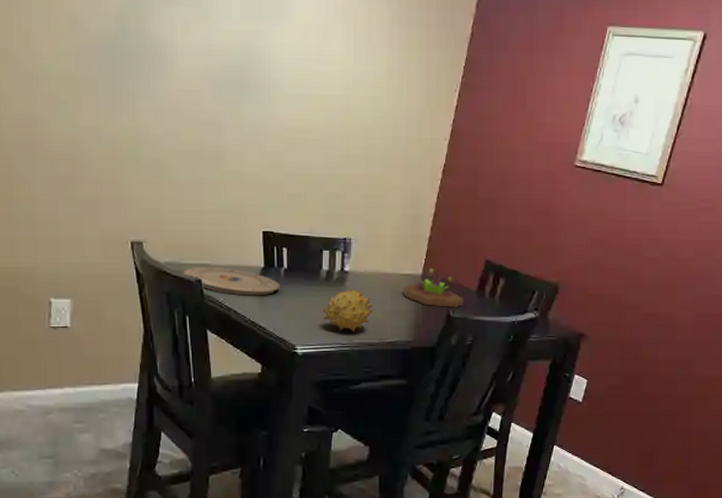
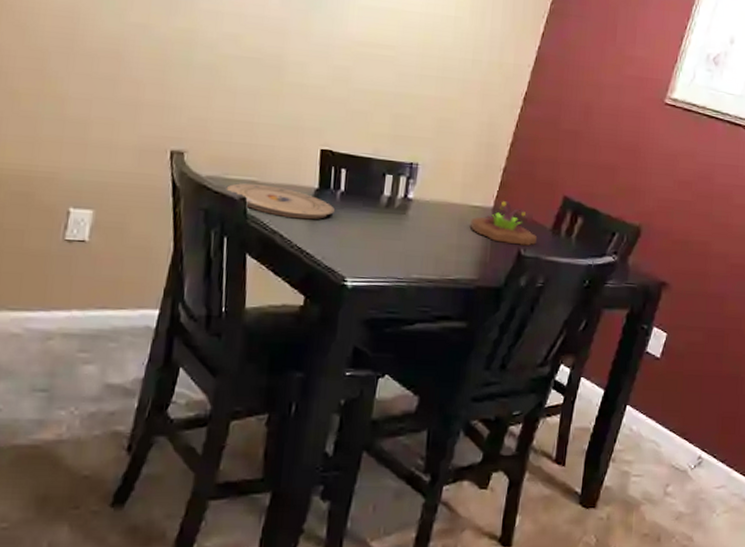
fruit: present [323,289,373,332] -> none [379,218,436,266]

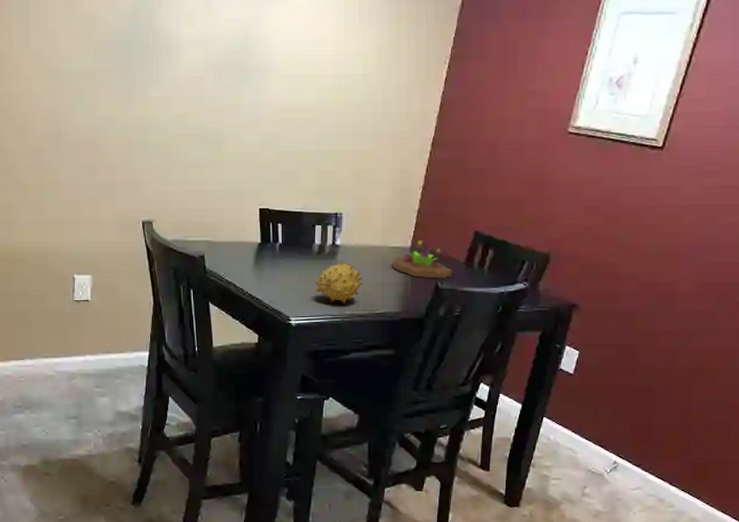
plate: present [226,183,334,220] -> none [188,244,275,270]
fruit: none [379,218,436,266] -> present [315,262,363,303]

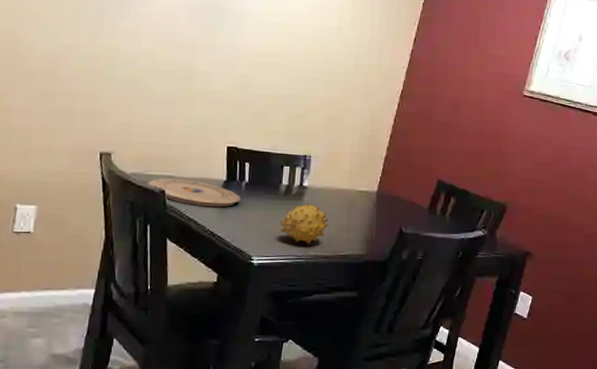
plate: none [188,244,275,270] -> present [148,178,240,208]
succulent planter: present [391,239,452,279] -> none [357,185,416,224]

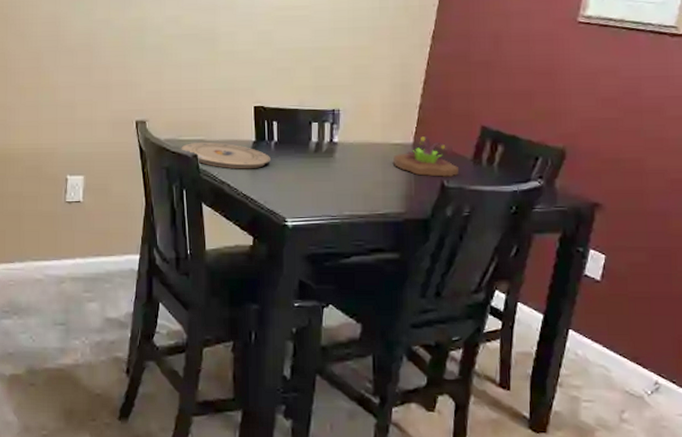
fruit: present [280,203,329,244] -> none [313,160,363,204]
succulent planter: none [357,185,416,224] -> present [392,135,458,177]

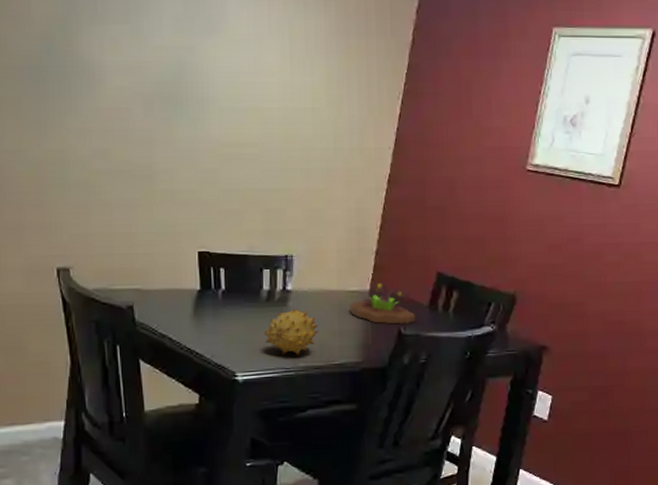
plate: present [181,142,270,169] -> none [113,292,218,321]
fruit: none [313,160,363,204] -> present [265,308,318,355]

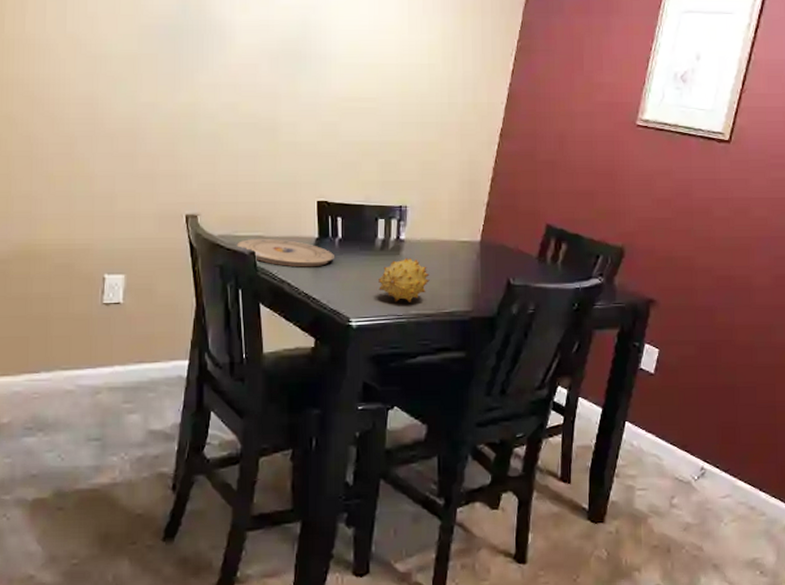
plate: none [113,292,218,321] -> present [237,239,334,267]
succulent planter: present [349,282,415,324] -> none [459,233,524,275]

